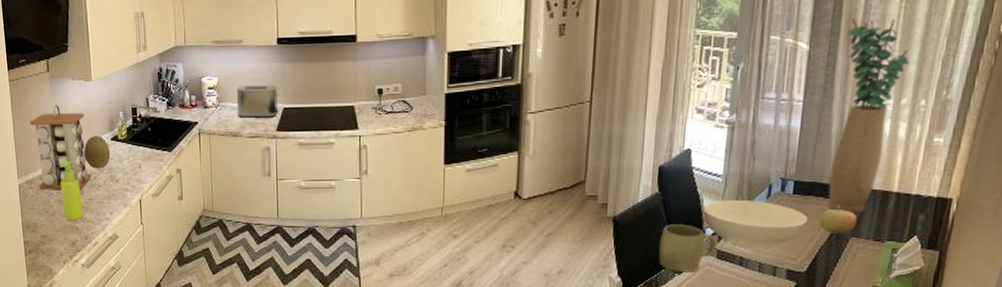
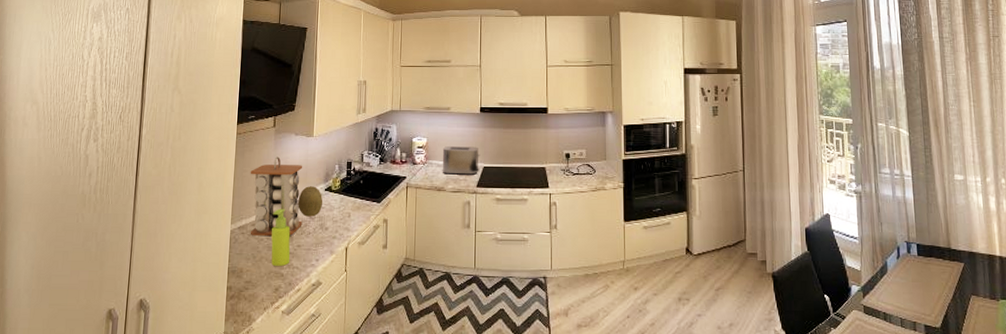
mug: present [658,224,717,272] -> none [813,281,862,327]
bowl: present [703,199,808,248] -> none [846,259,934,305]
fruit: present [819,205,857,233] -> none [942,267,973,292]
vase: present [827,18,910,221] -> none [936,112,987,281]

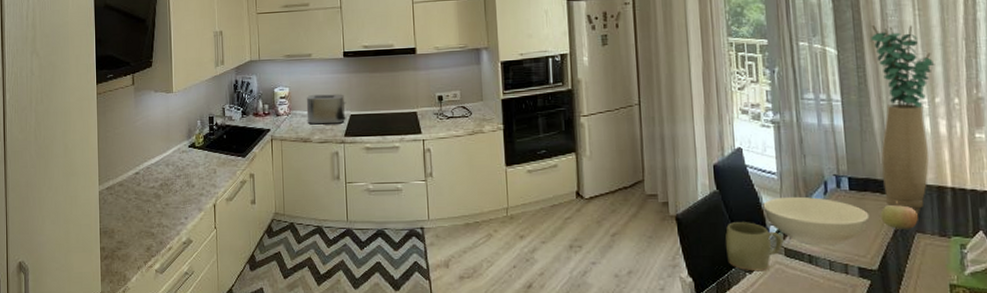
spice rack: present [250,157,303,237] -> none [113,115,169,196]
soap dispenser: present [271,208,291,267] -> none [138,167,160,226]
fruit: present [298,186,323,217] -> none [162,143,188,175]
mug: none [813,281,862,327] -> present [724,222,783,272]
bowl: none [846,259,934,305] -> present [763,196,870,246]
vase: none [936,112,987,281] -> present [871,25,935,216]
fruit: none [942,267,973,292] -> present [880,201,918,229]

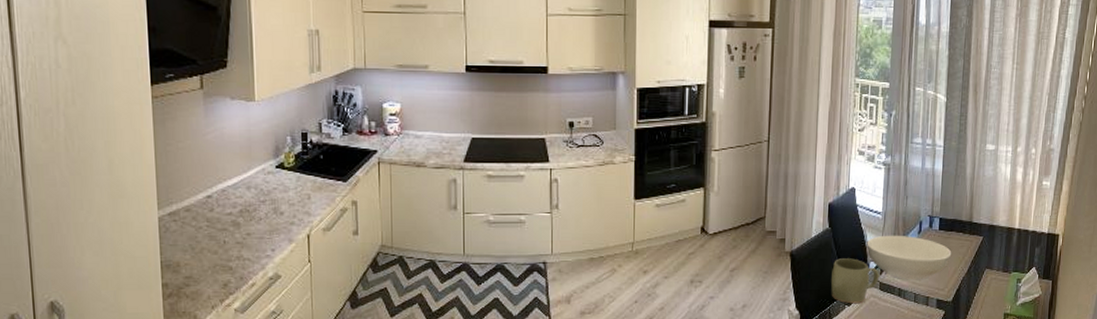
toaster: present [306,94,347,125] -> none [420,112,468,149]
vase: present [871,25,935,216] -> none [966,76,1022,254]
fruit: present [880,201,918,229] -> none [960,240,989,266]

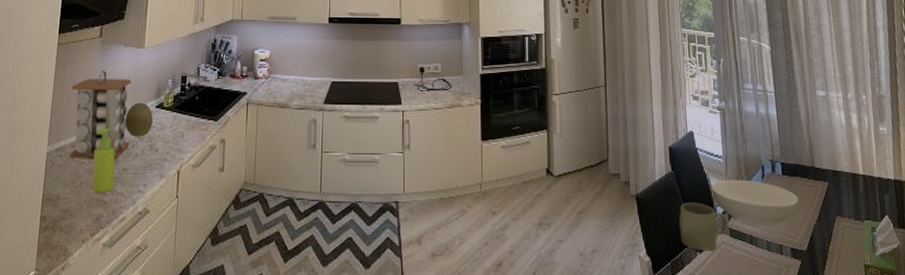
spice rack: none [175,126,251,224] -> present [69,70,132,159]
soap dispenser: none [211,190,239,259] -> present [92,127,116,194]
fruit: none [242,163,275,200] -> present [125,103,154,137]

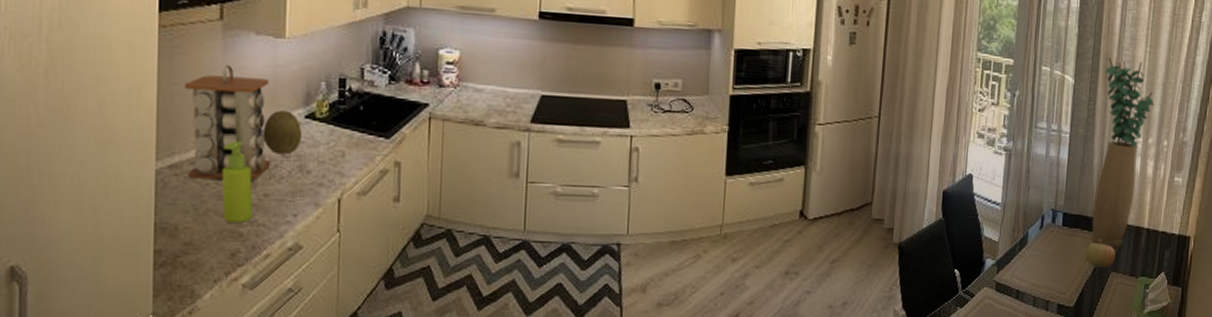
mug: present [678,203,728,251] -> none [941,253,996,306]
bowl: present [711,179,799,227] -> none [983,229,1075,282]
vase: none [797,26,847,201] -> present [1091,57,1155,255]
fruit: none [807,186,838,212] -> present [1084,239,1116,268]

